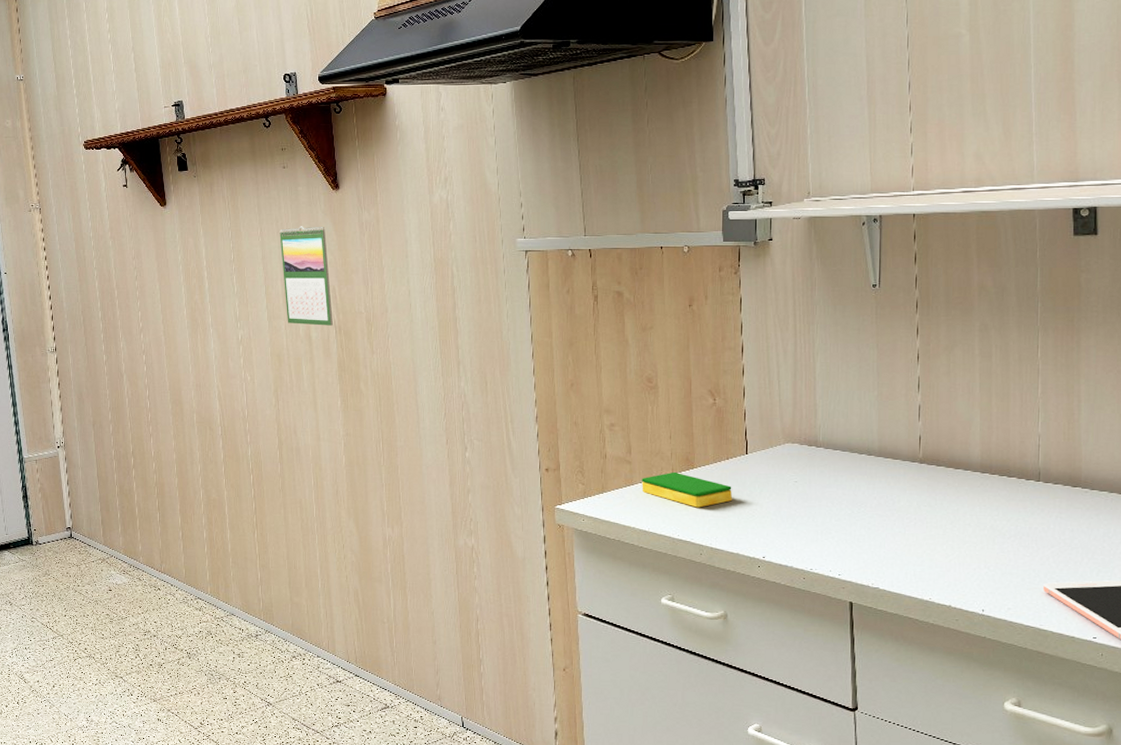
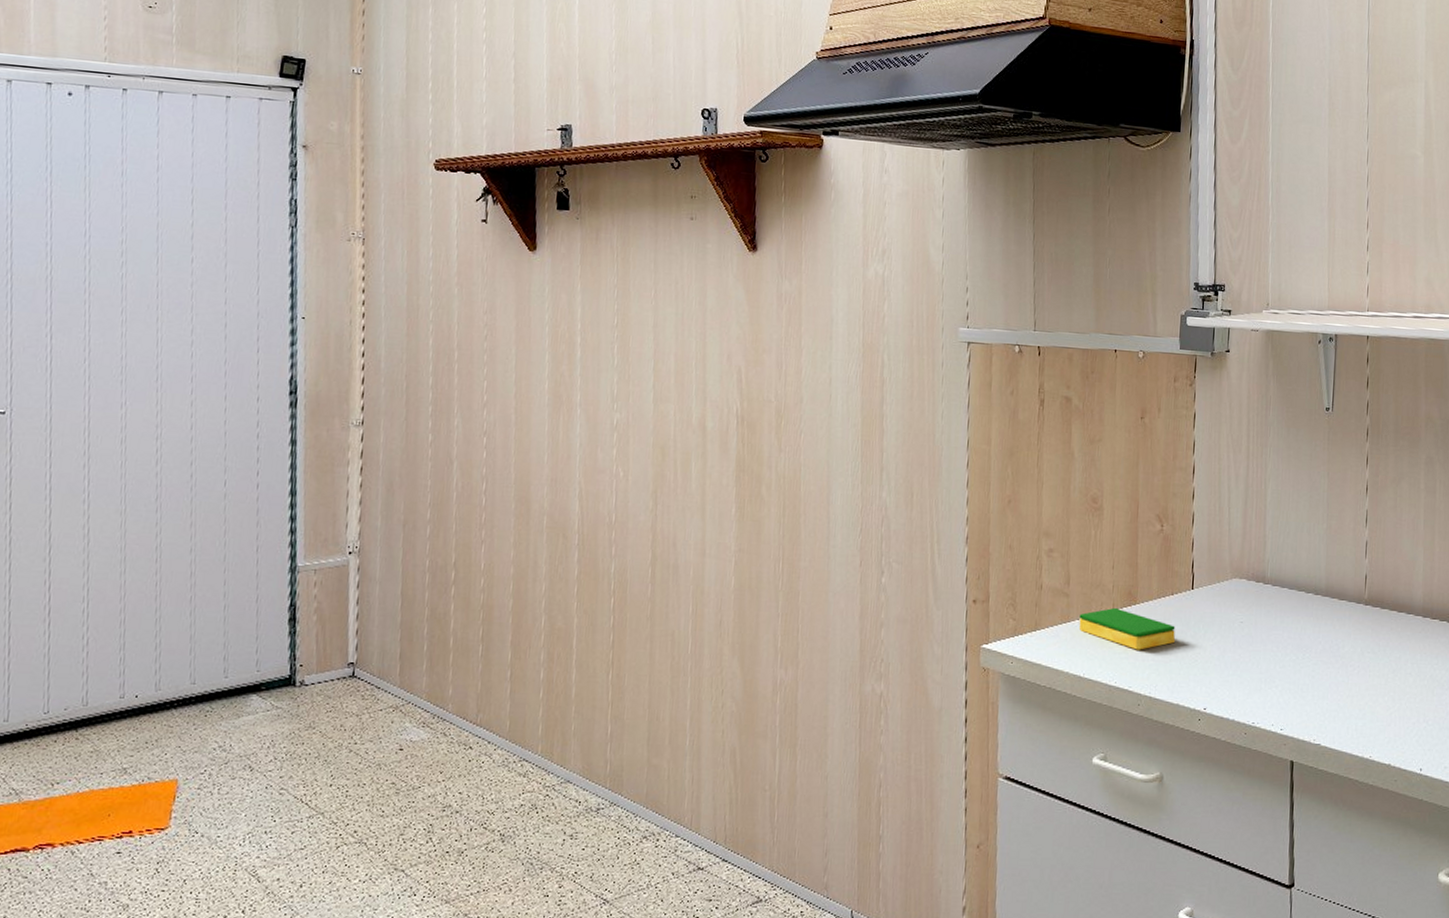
calendar: present [279,226,333,326] -> none [677,291,736,415]

